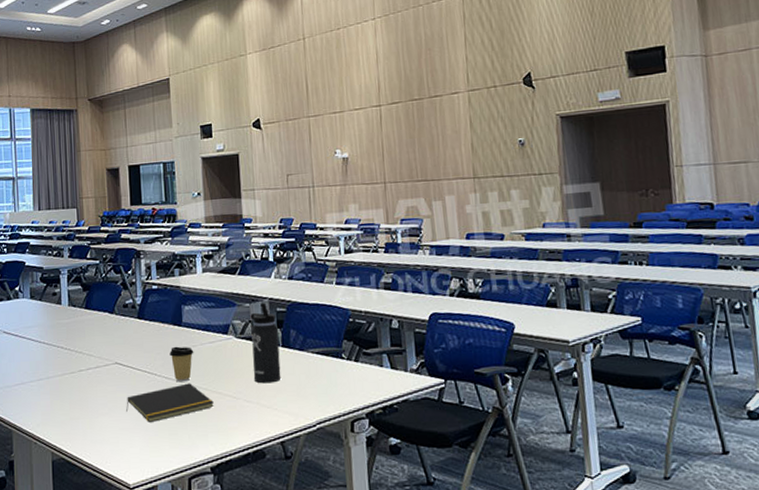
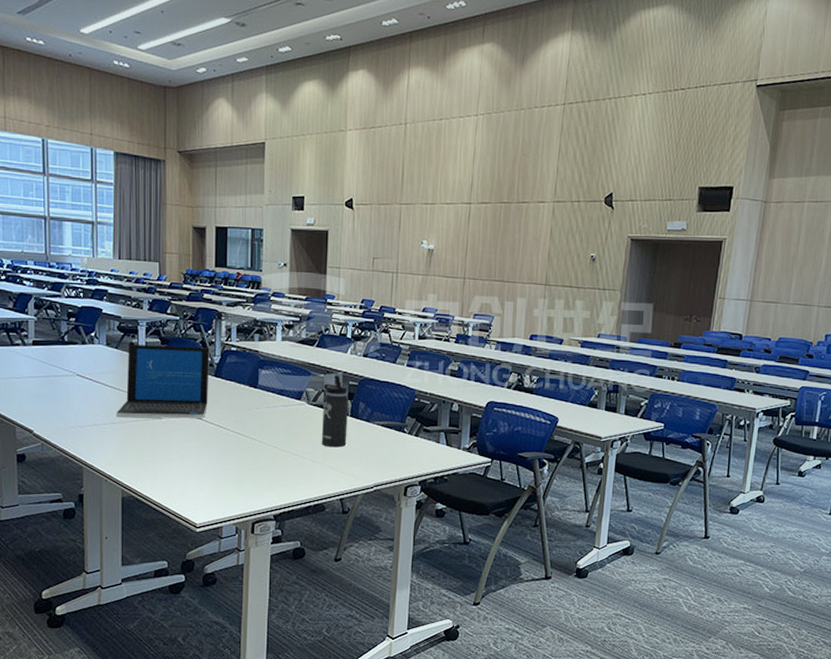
laptop: none [43,289,133,373] -> present [116,344,210,419]
notepad: present [126,383,214,422] -> none [197,440,282,472]
coffee cup: present [169,346,194,382] -> none [243,406,267,439]

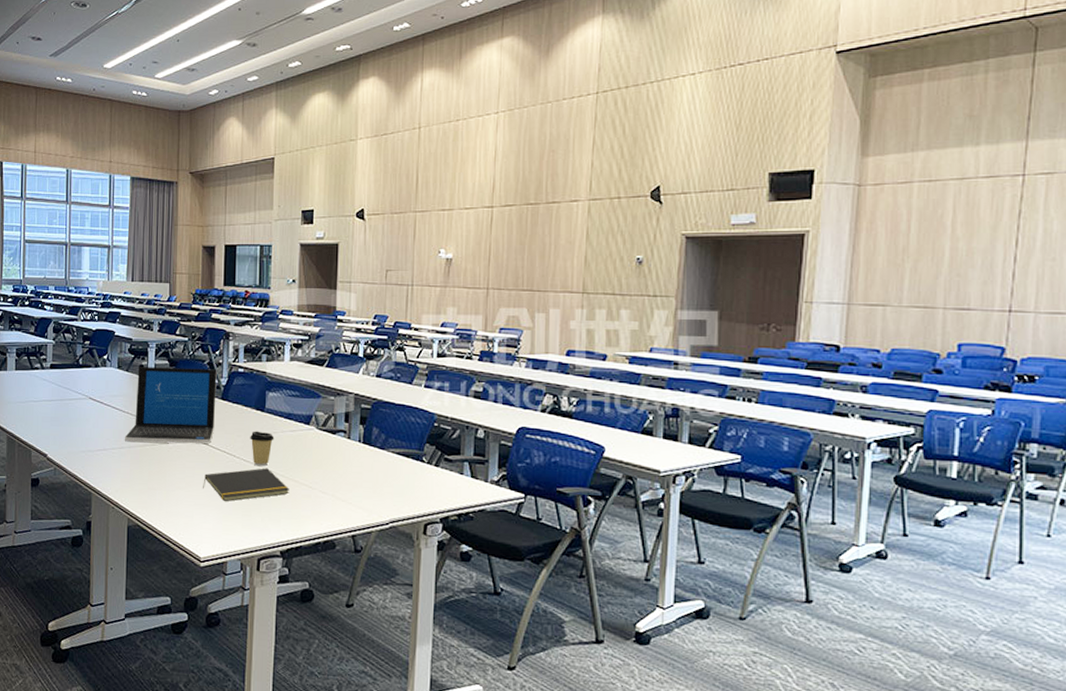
notepad: none [197,440,282,472] -> present [203,468,289,501]
coffee cup: none [243,406,267,439] -> present [250,431,274,467]
thermos bottle: present [321,375,349,448] -> none [331,397,361,478]

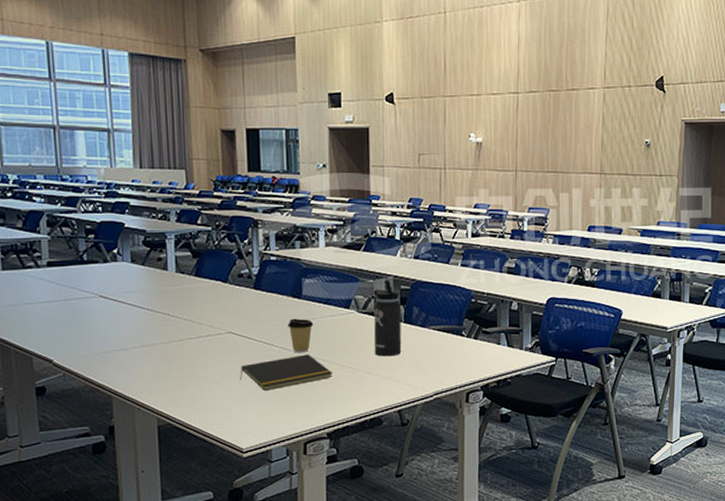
laptop: present [125,367,217,444] -> none [147,258,248,340]
thermos bottle: none [331,397,361,478] -> present [373,280,402,357]

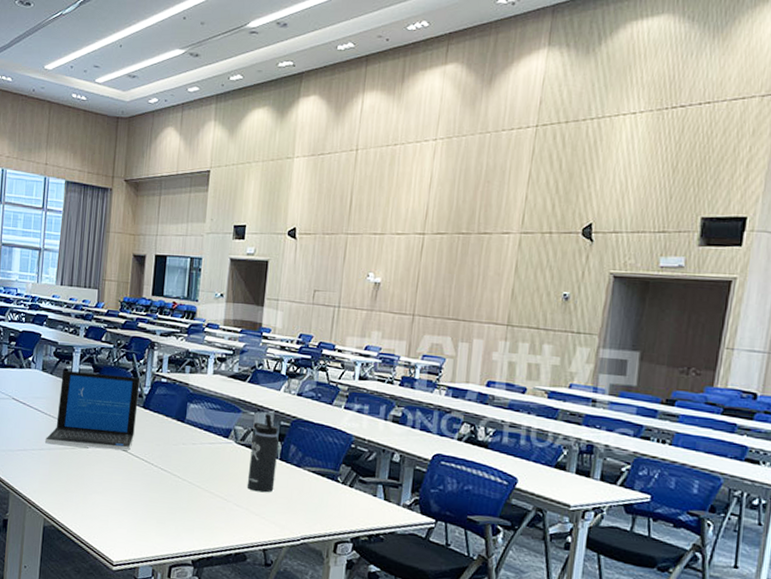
laptop: none [147,258,248,340] -> present [45,370,140,451]
notepad: present [240,354,332,390] -> none [119,478,204,509]
coffee cup: present [288,318,314,353] -> none [169,441,193,477]

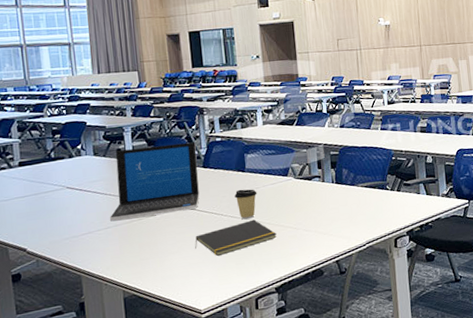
notepad: none [119,478,204,509] -> present [195,219,277,256]
coffee cup: none [169,441,193,477] -> present [234,189,258,220]
thermos bottle: present [247,414,280,493] -> none [307,148,336,215]

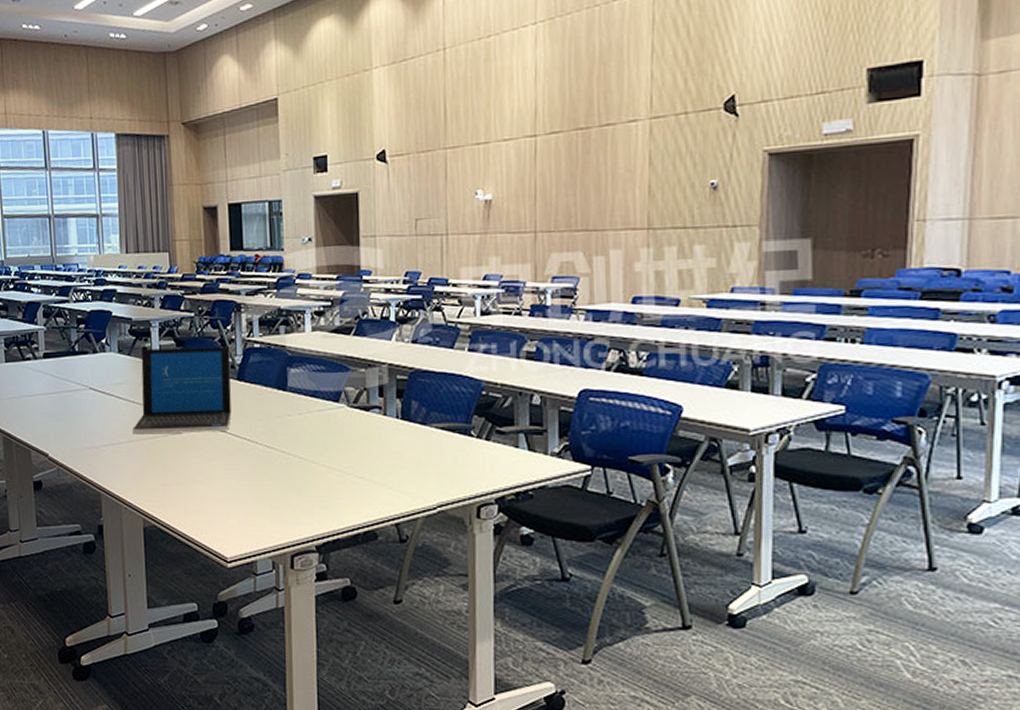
notepad: present [195,219,277,256] -> none [223,454,321,494]
coffee cup: present [234,189,258,220] -> none [272,413,300,453]

